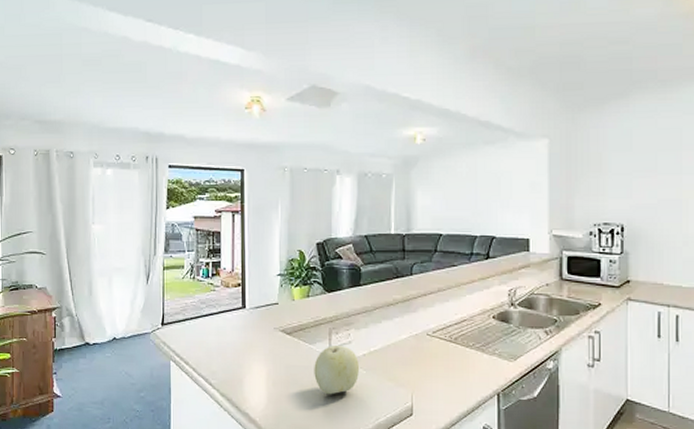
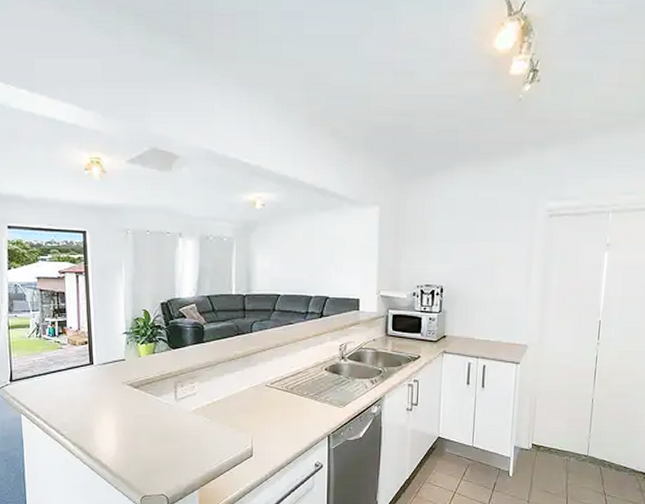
fruit: present [314,344,360,395] -> none [161,396,204,441]

